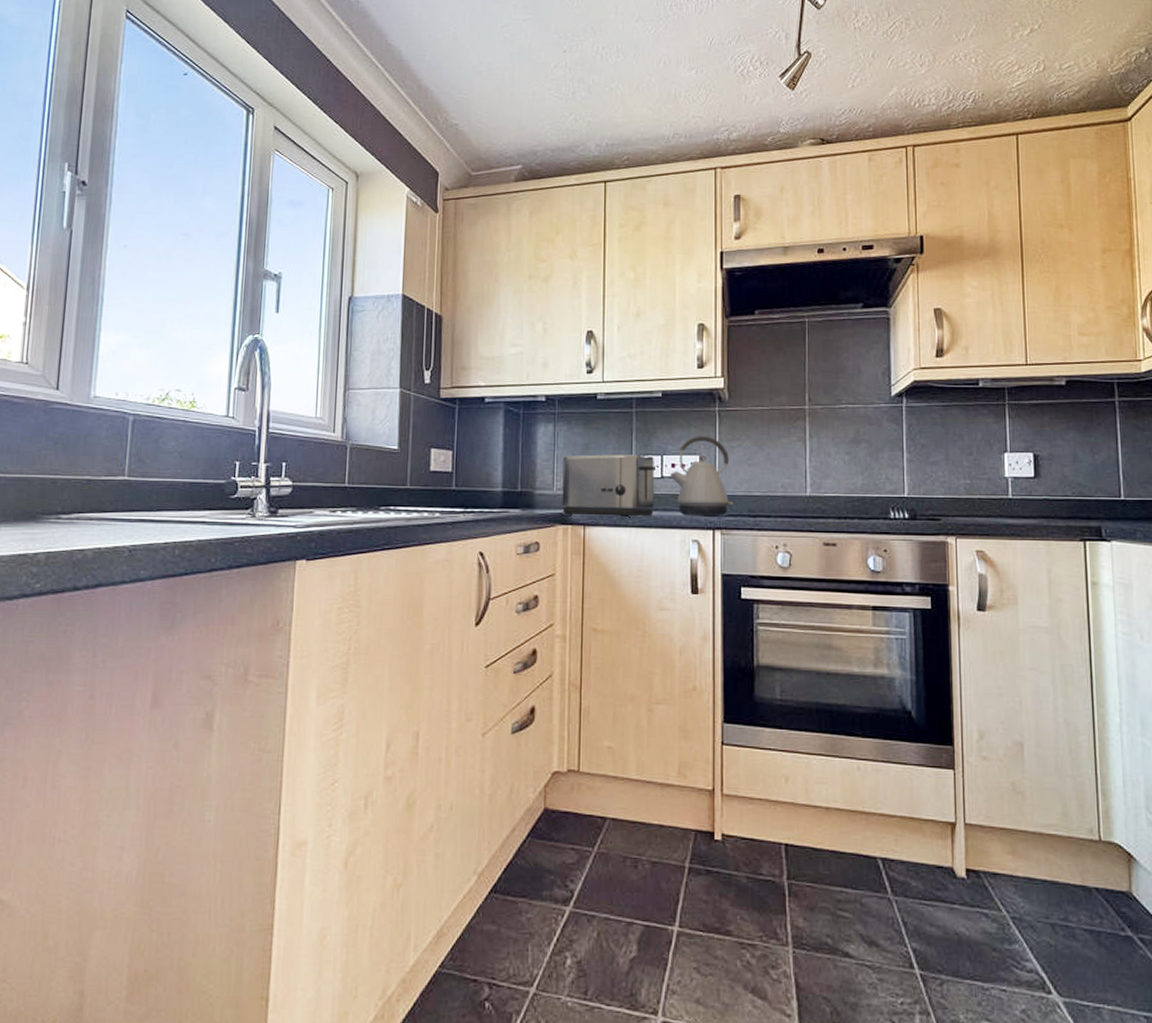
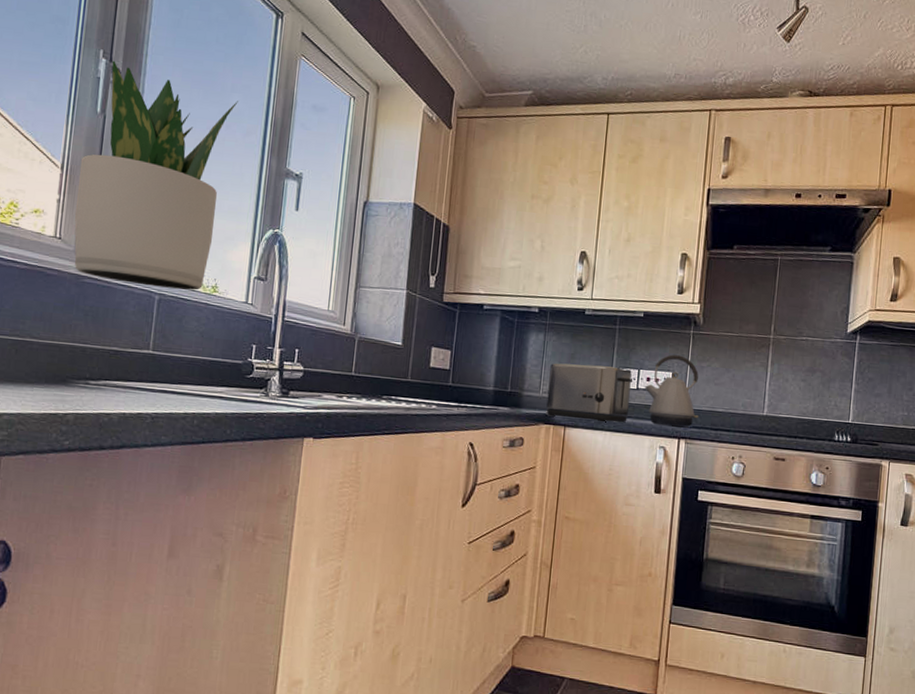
planter: none [41,173,210,407] -> present [74,60,238,291]

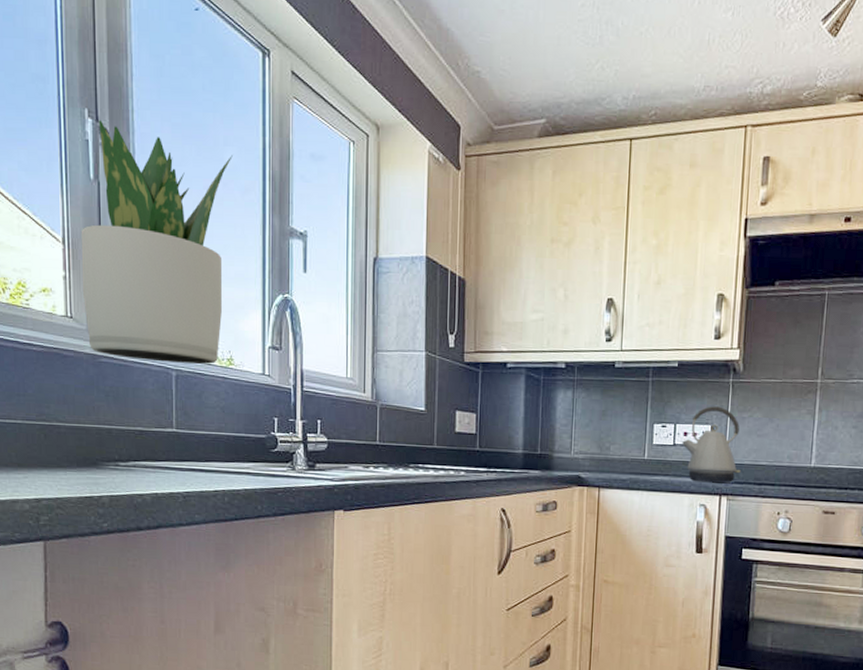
toaster: present [546,363,632,423] -> none [579,421,668,482]

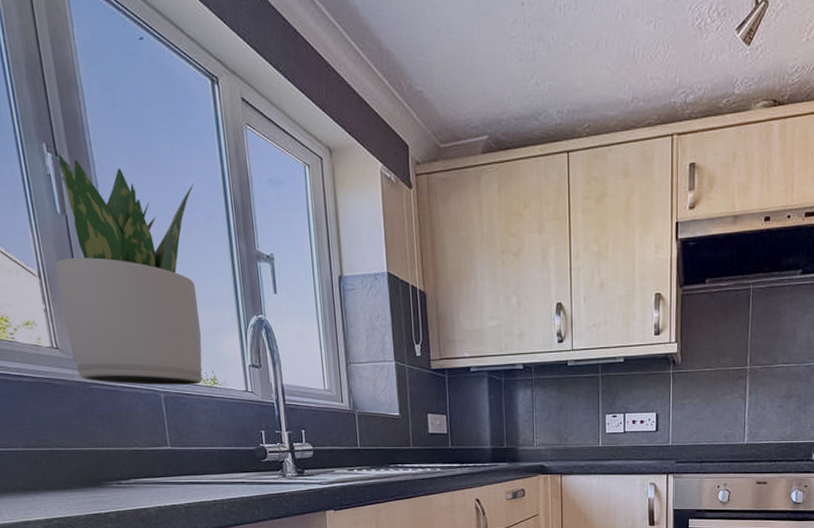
kettle: present [681,406,741,484] -> none [630,395,685,464]

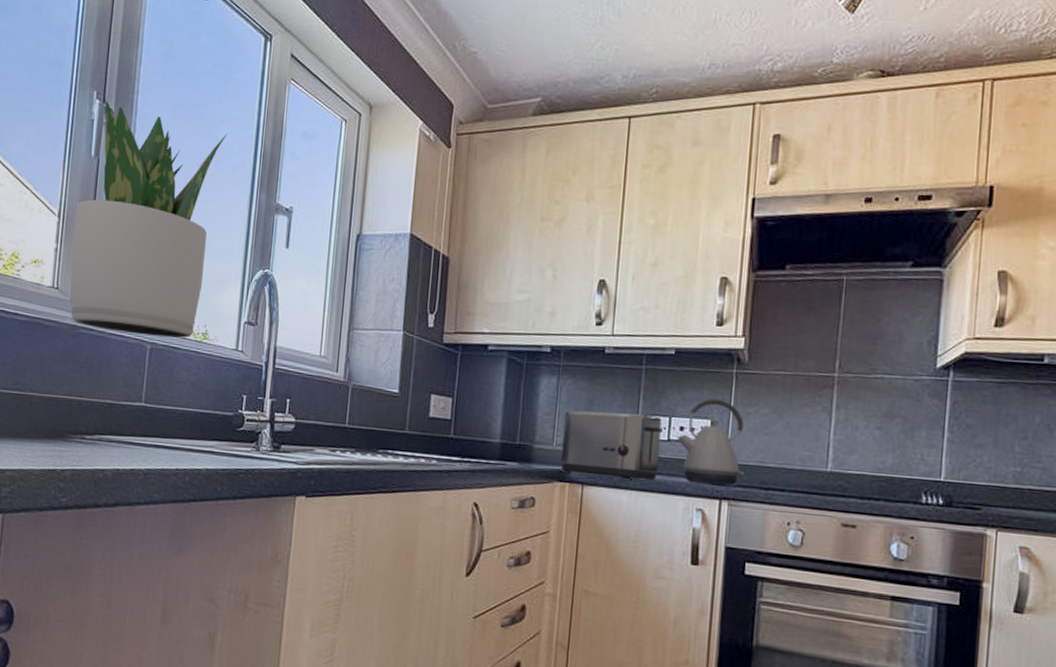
toaster: none [541,414,619,467] -> present [561,410,662,481]
kettle: none [630,395,685,464] -> present [676,398,745,487]

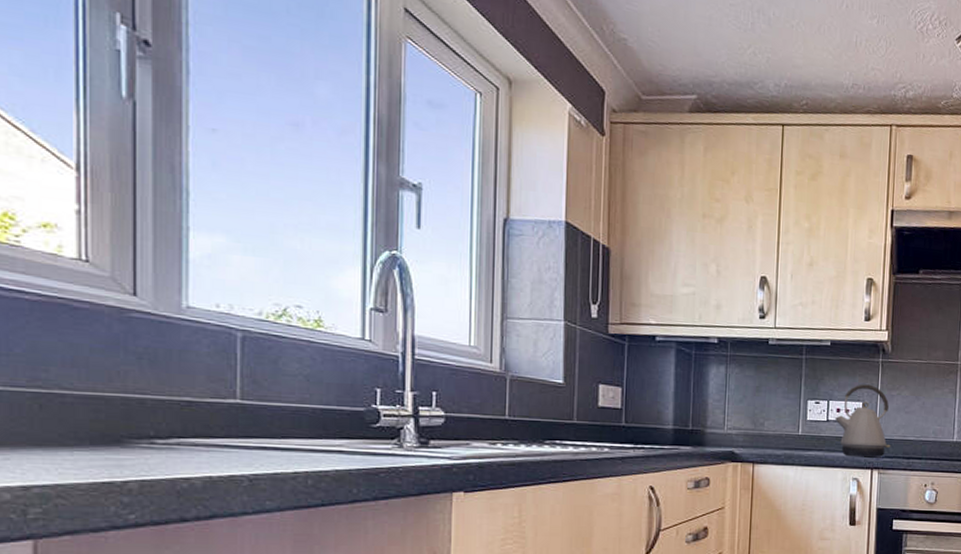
planter: present [70,101,227,338] -> none [105,28,326,325]
toaster: present [561,410,662,481] -> none [732,397,822,457]

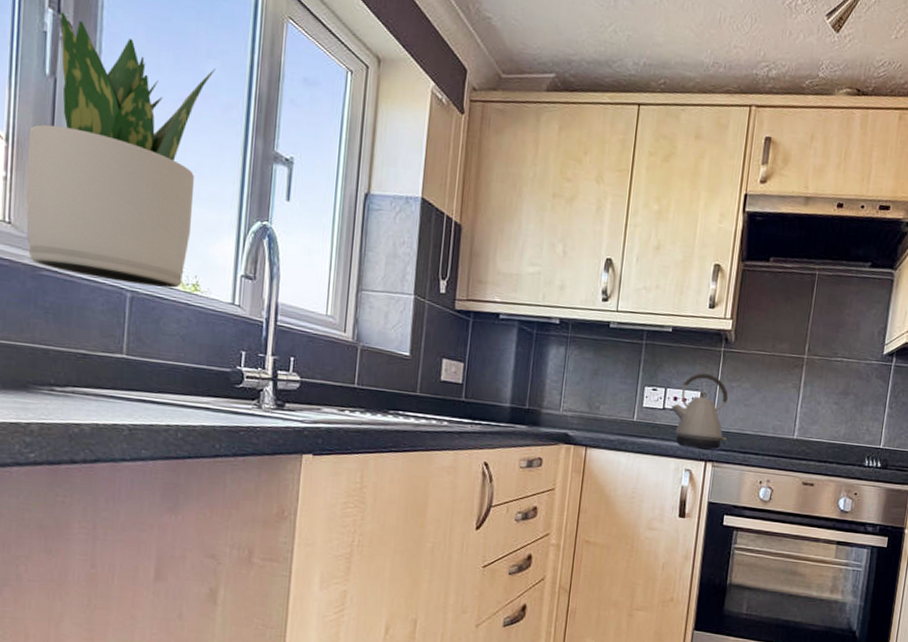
planter: none [105,28,326,325] -> present [25,11,215,288]

